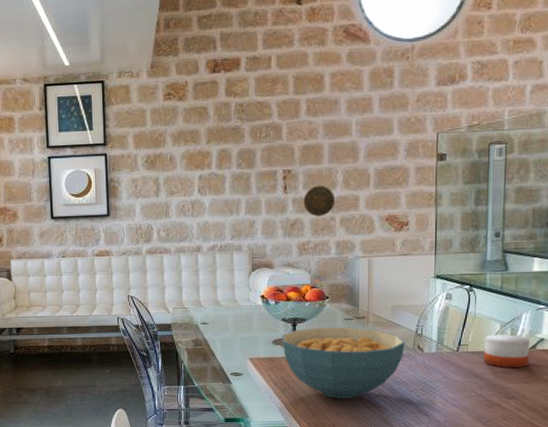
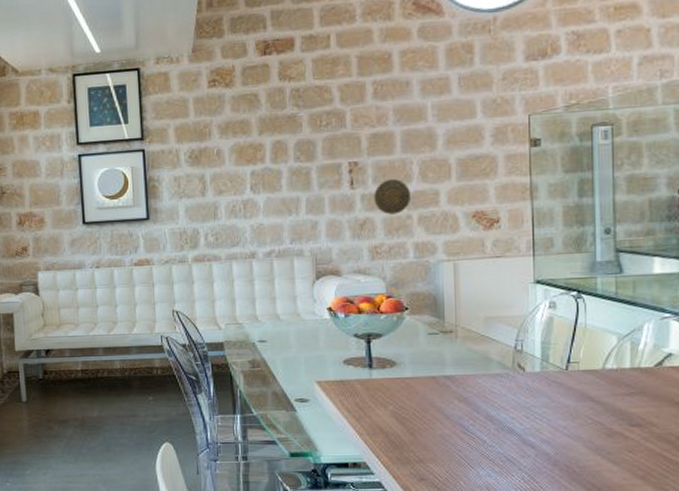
cereal bowl: present [282,327,405,398] -> none [354,343,502,428]
candle: present [484,331,530,367] -> none [599,345,656,389]

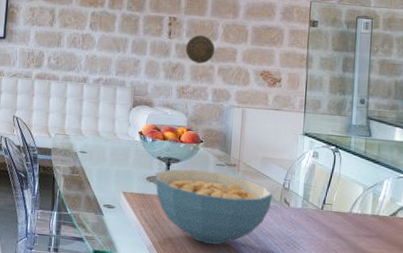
cereal bowl: none [354,343,502,428] -> present [155,169,273,245]

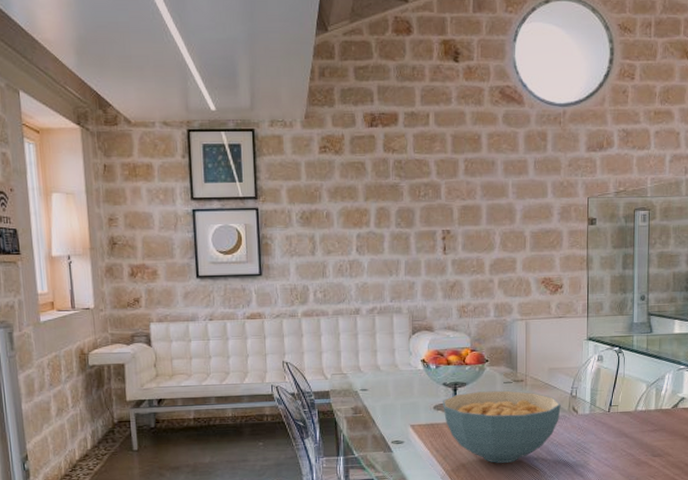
decorative plate: present [185,35,215,64] -> none [463,246,494,278]

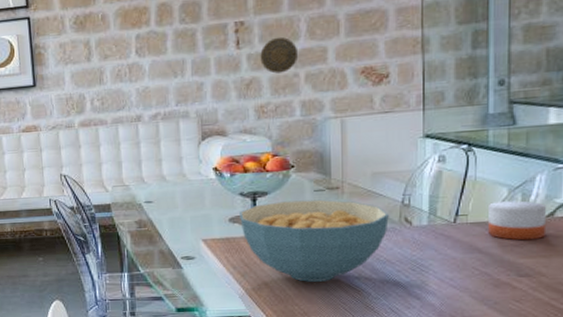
decorative plate: none [463,246,494,278] -> present [260,36,299,74]
candle: none [633,391,673,426] -> present [488,197,547,240]

